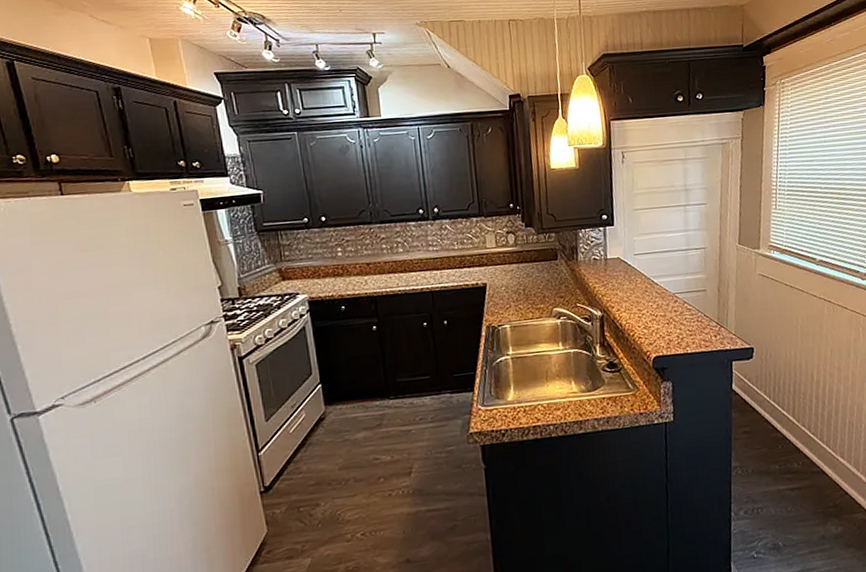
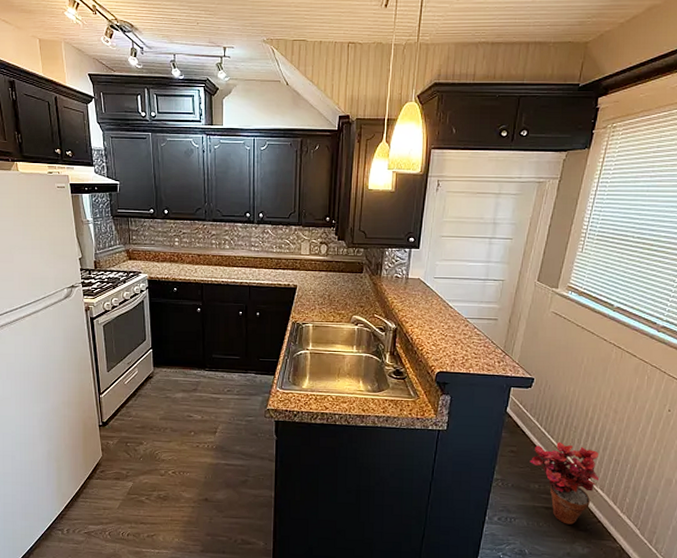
potted plant: none [765,412,838,504] -> present [529,441,600,525]

